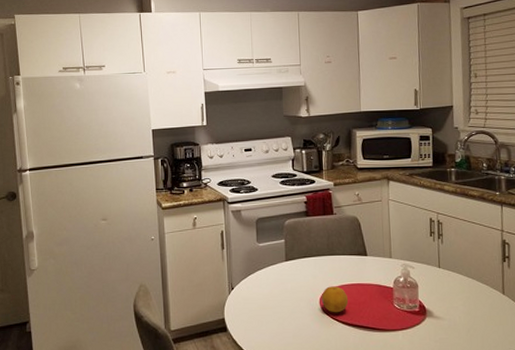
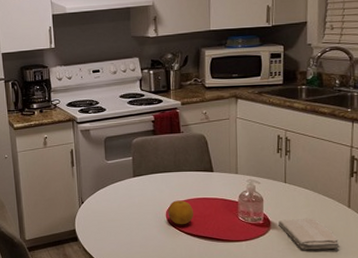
washcloth: none [434,305,497,340] -> present [278,218,340,250]

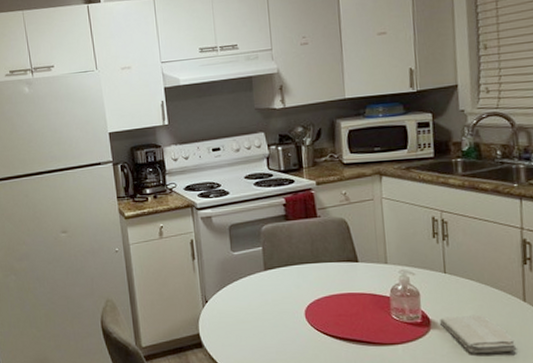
fruit: present [167,200,194,225] -> none [306,296,338,326]

